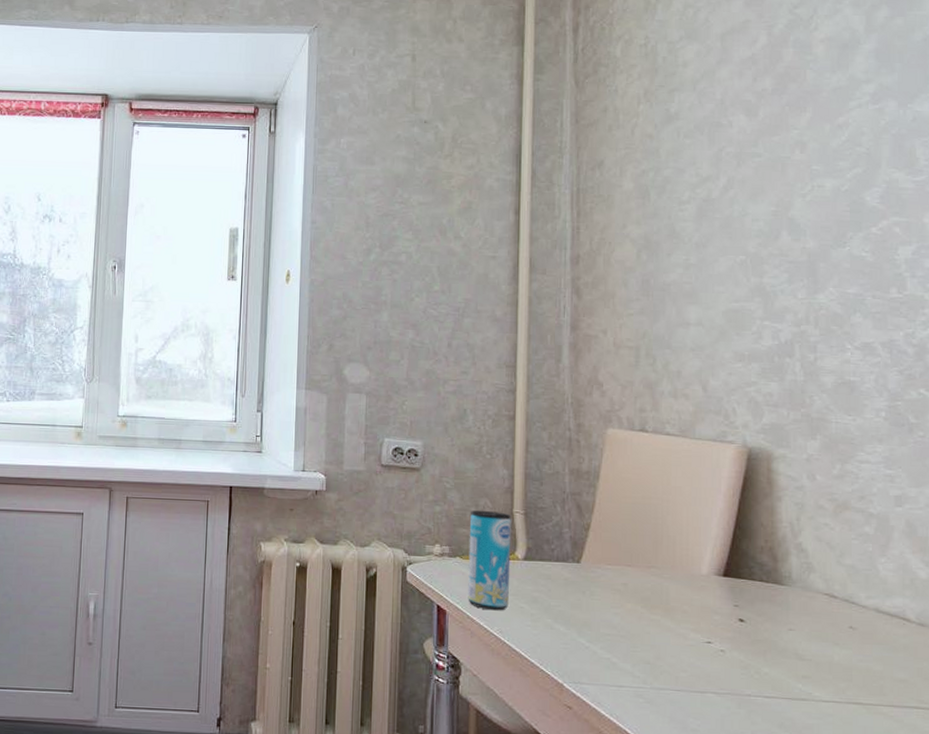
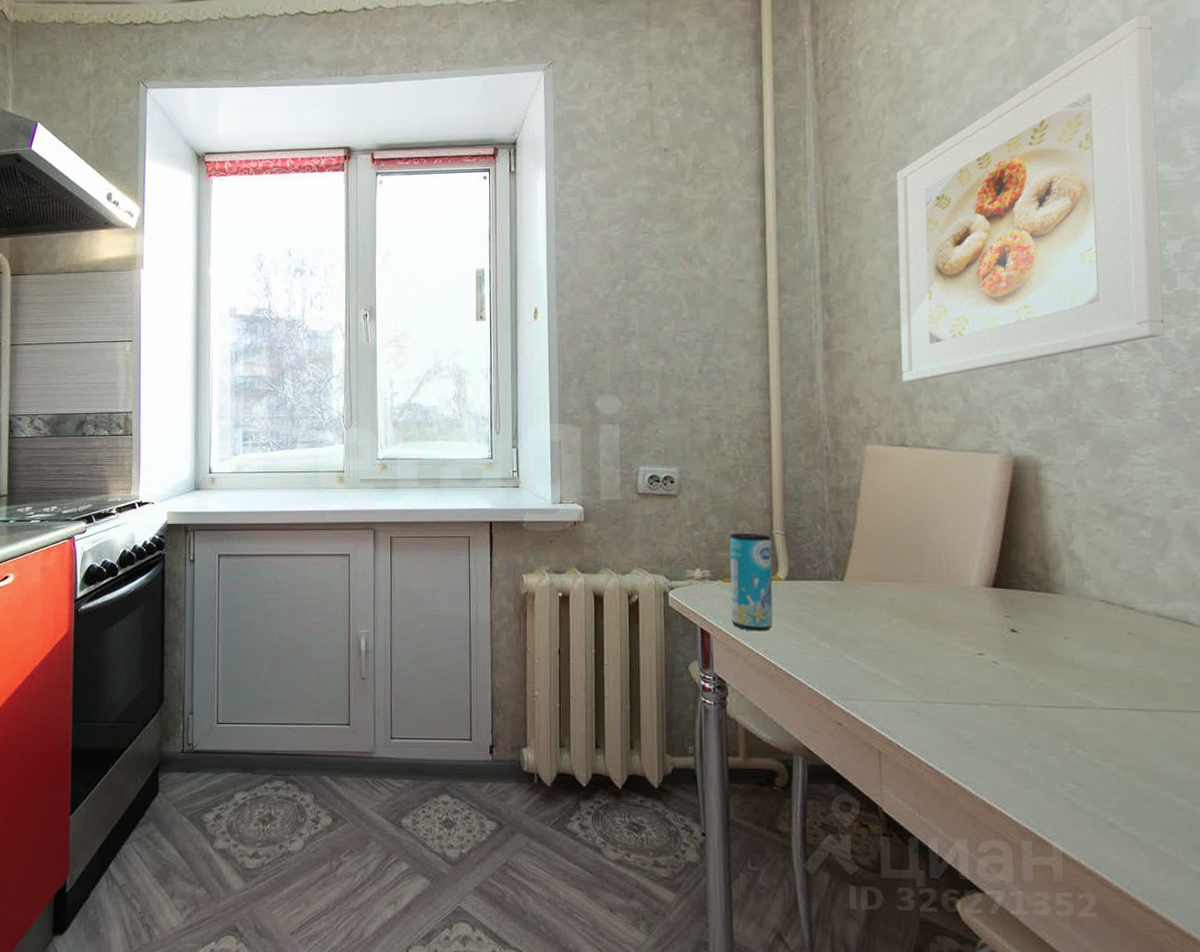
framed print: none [645,28,894,369] -> present [896,15,1165,383]

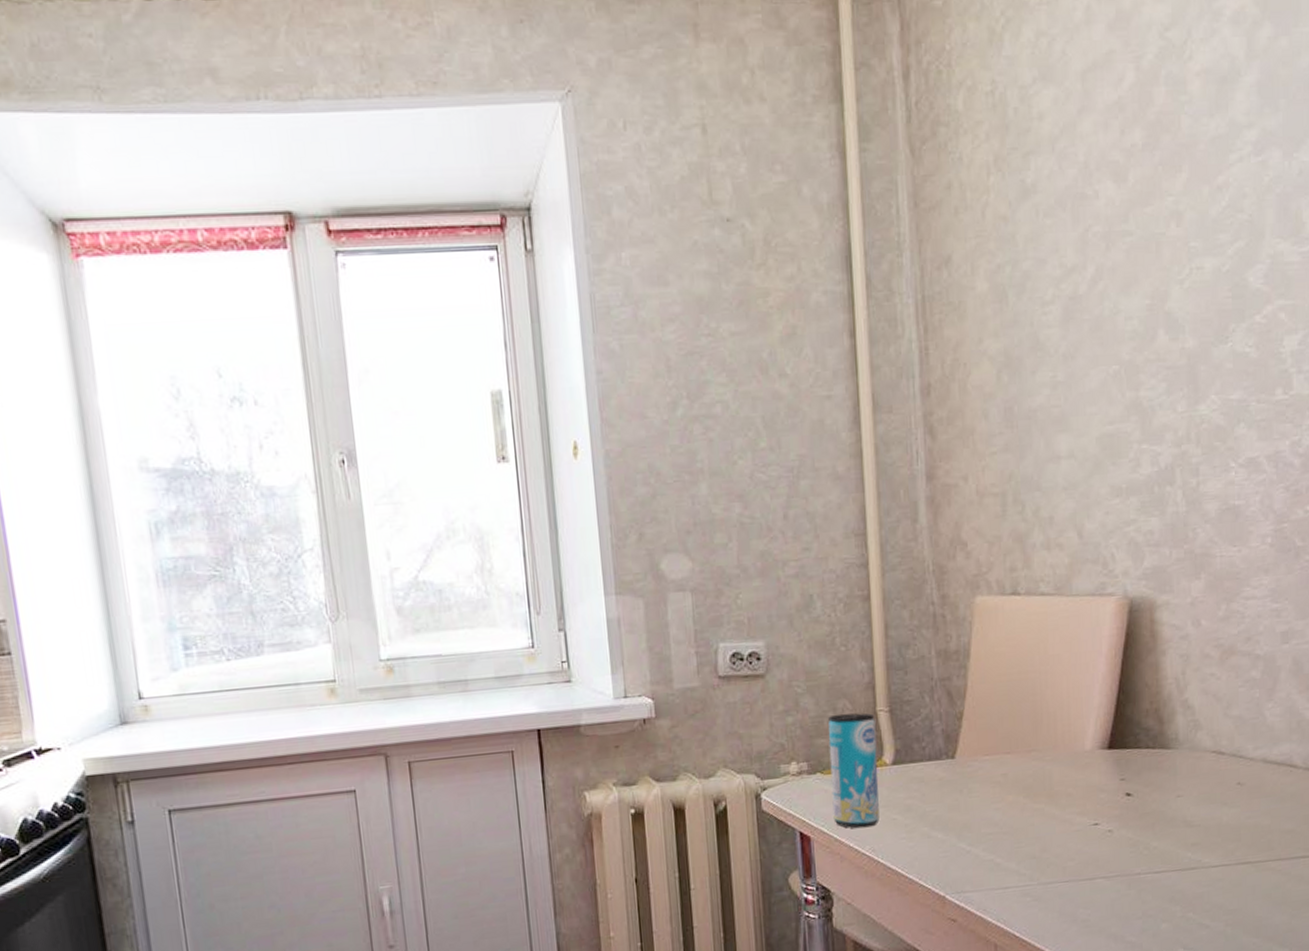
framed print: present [896,15,1165,383] -> none [1004,52,1280,518]

